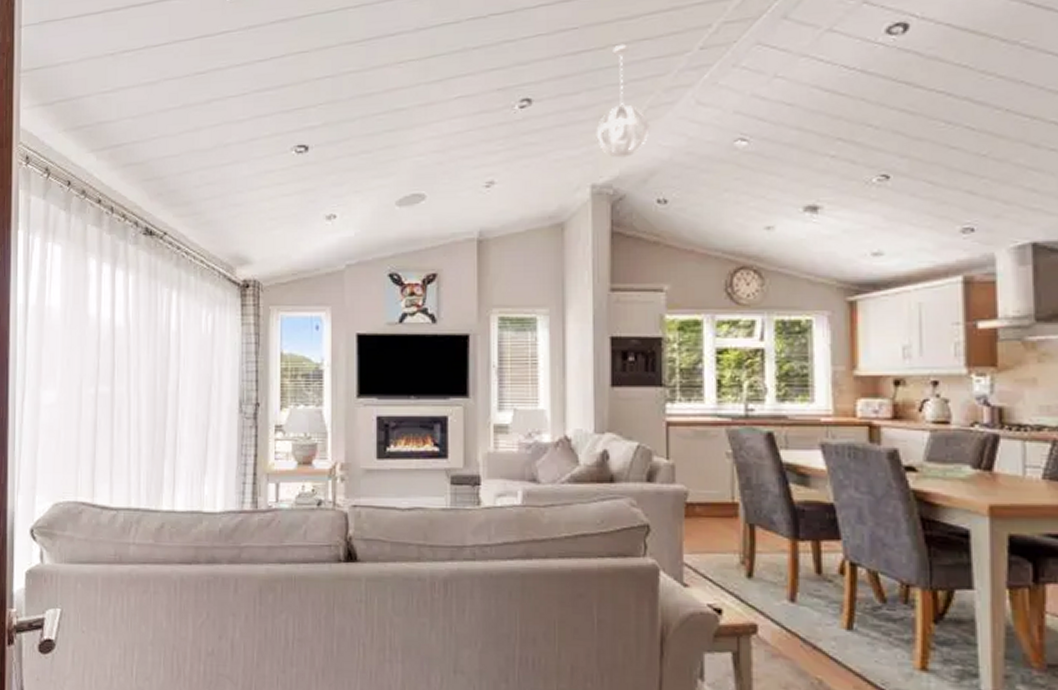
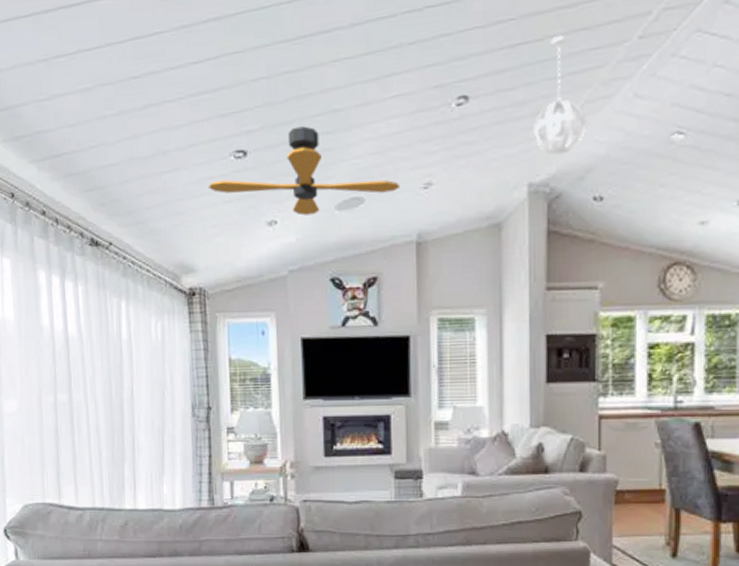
ceiling fan: none [268,123,462,211] -> present [209,126,401,216]

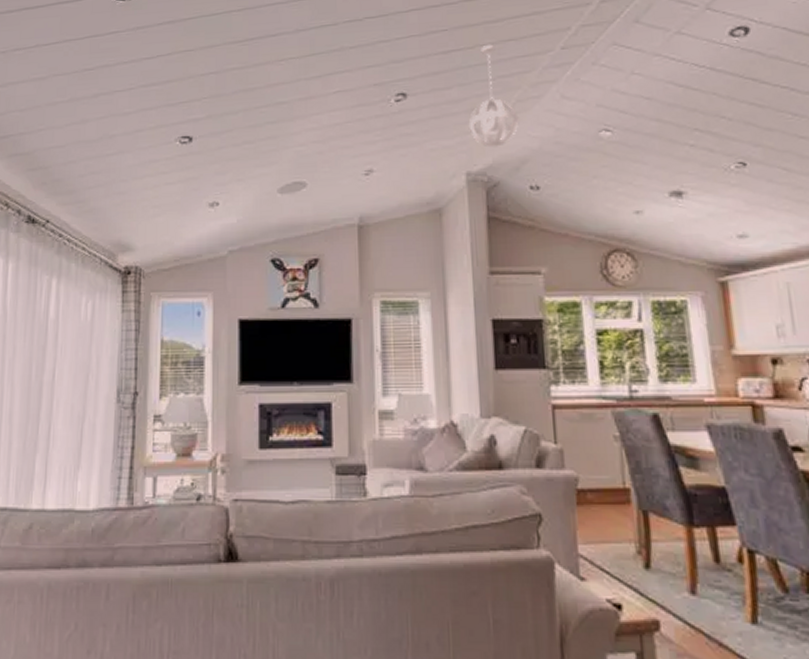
ceiling fan: present [209,126,401,216] -> none [152,116,342,198]

